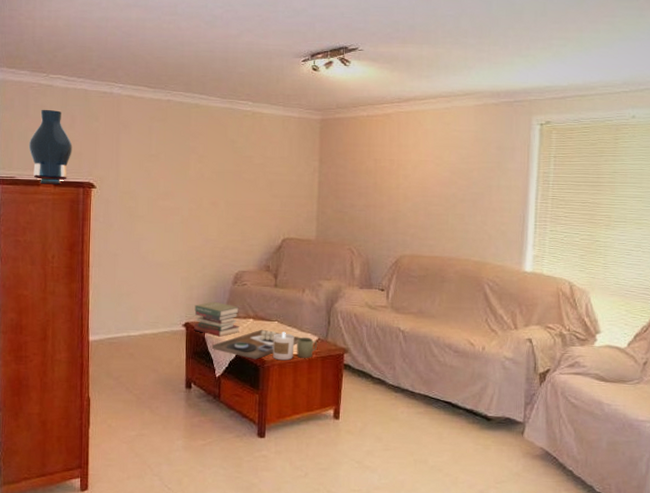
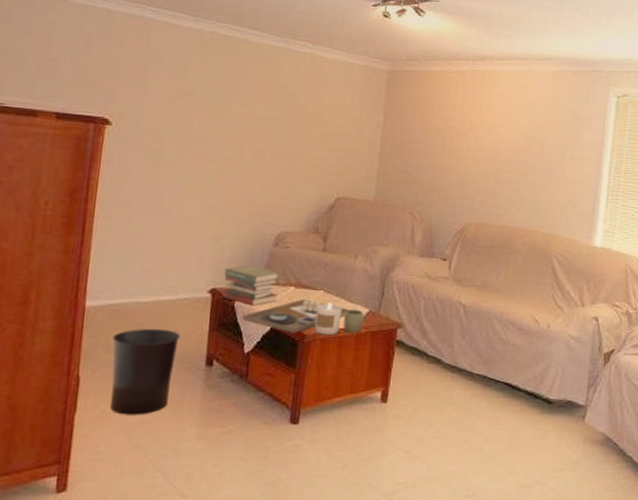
vase: present [28,109,73,186] -> none [26,27,86,118]
waste bin: none [112,357,164,429] -> present [110,328,181,414]

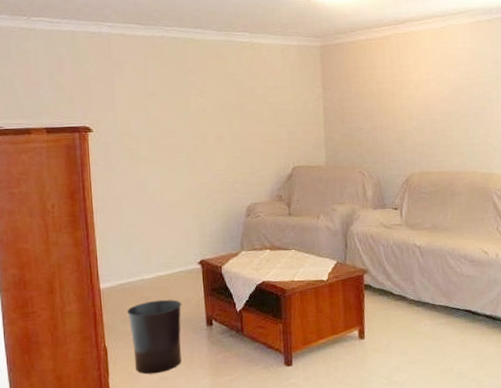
books: present [222,265,279,306] -> none [208,236,257,271]
platter: present [241,298,349,334] -> none [229,259,319,290]
candle: present [314,302,342,335] -> none [291,259,314,288]
mug: present [343,308,369,333] -> none [316,262,337,283]

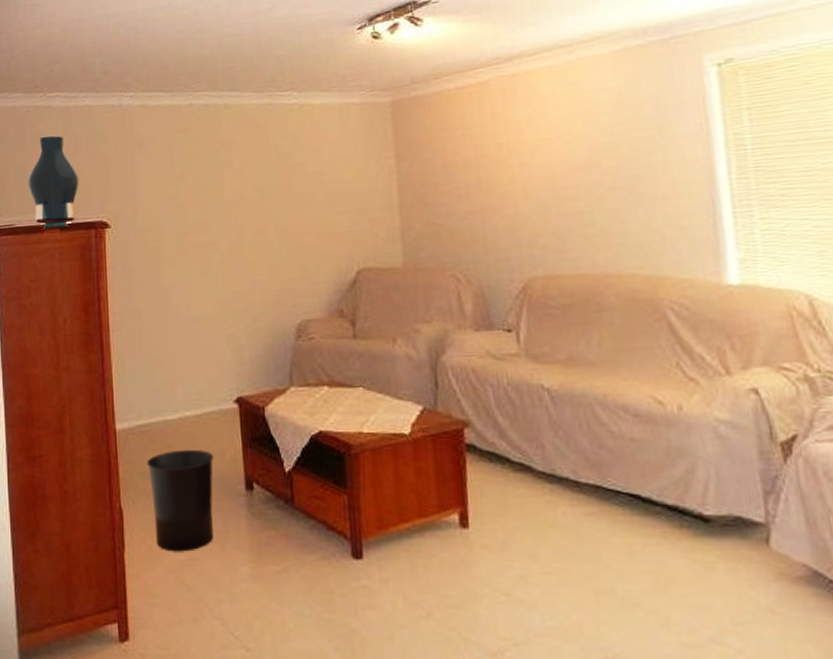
vase: none [14,54,64,132] -> present [27,136,79,230]

